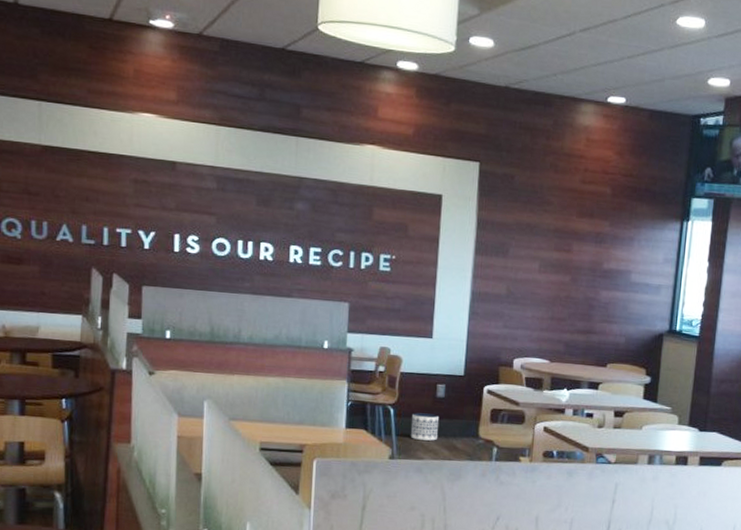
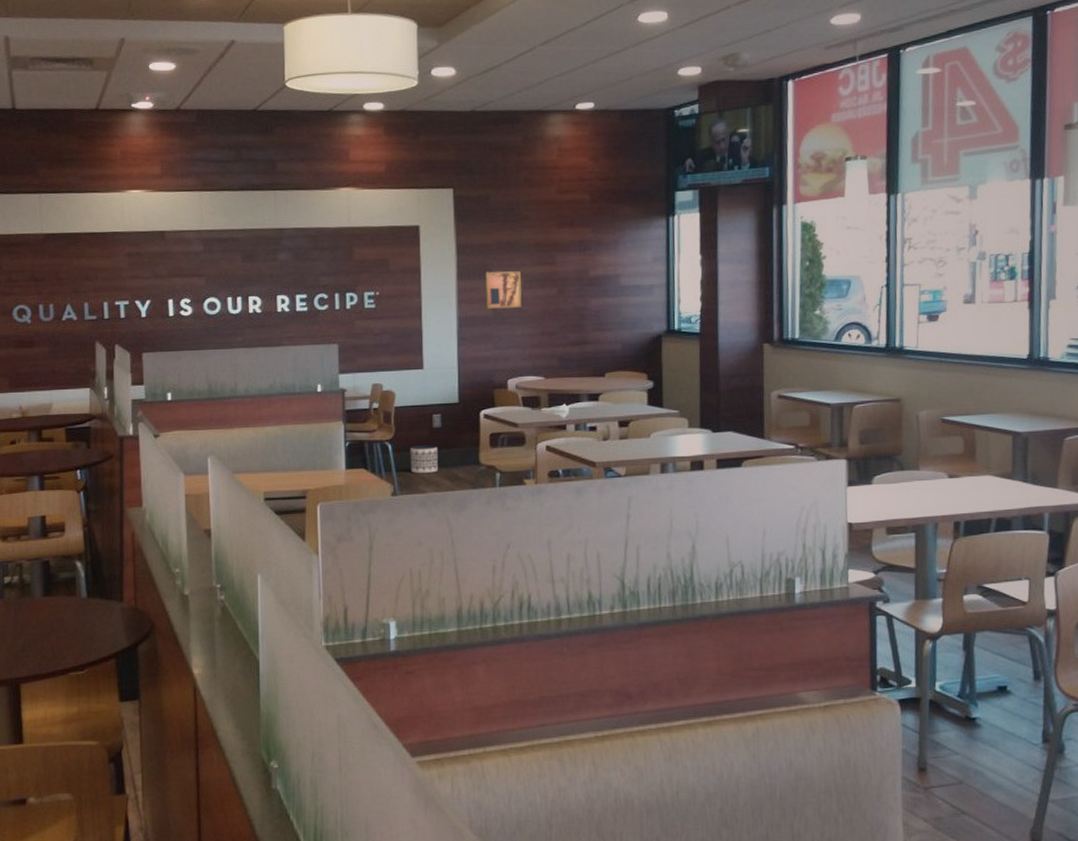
wall art: none [499,250,537,290] -> present [484,271,522,309]

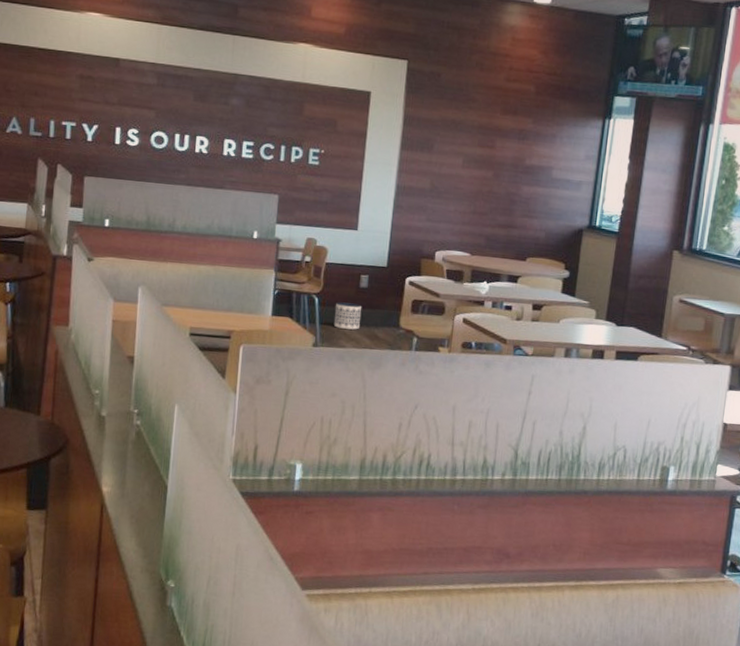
wall art: present [484,271,522,309] -> none [423,145,461,185]

